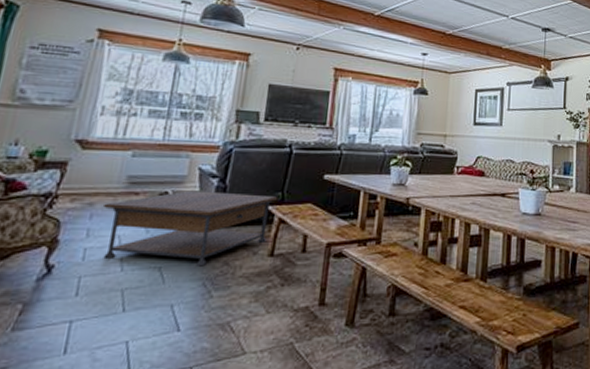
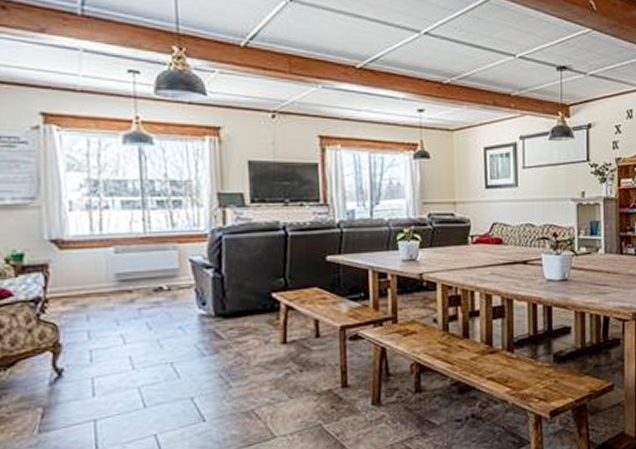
coffee table: present [103,190,278,267] -> none [98,282,281,360]

